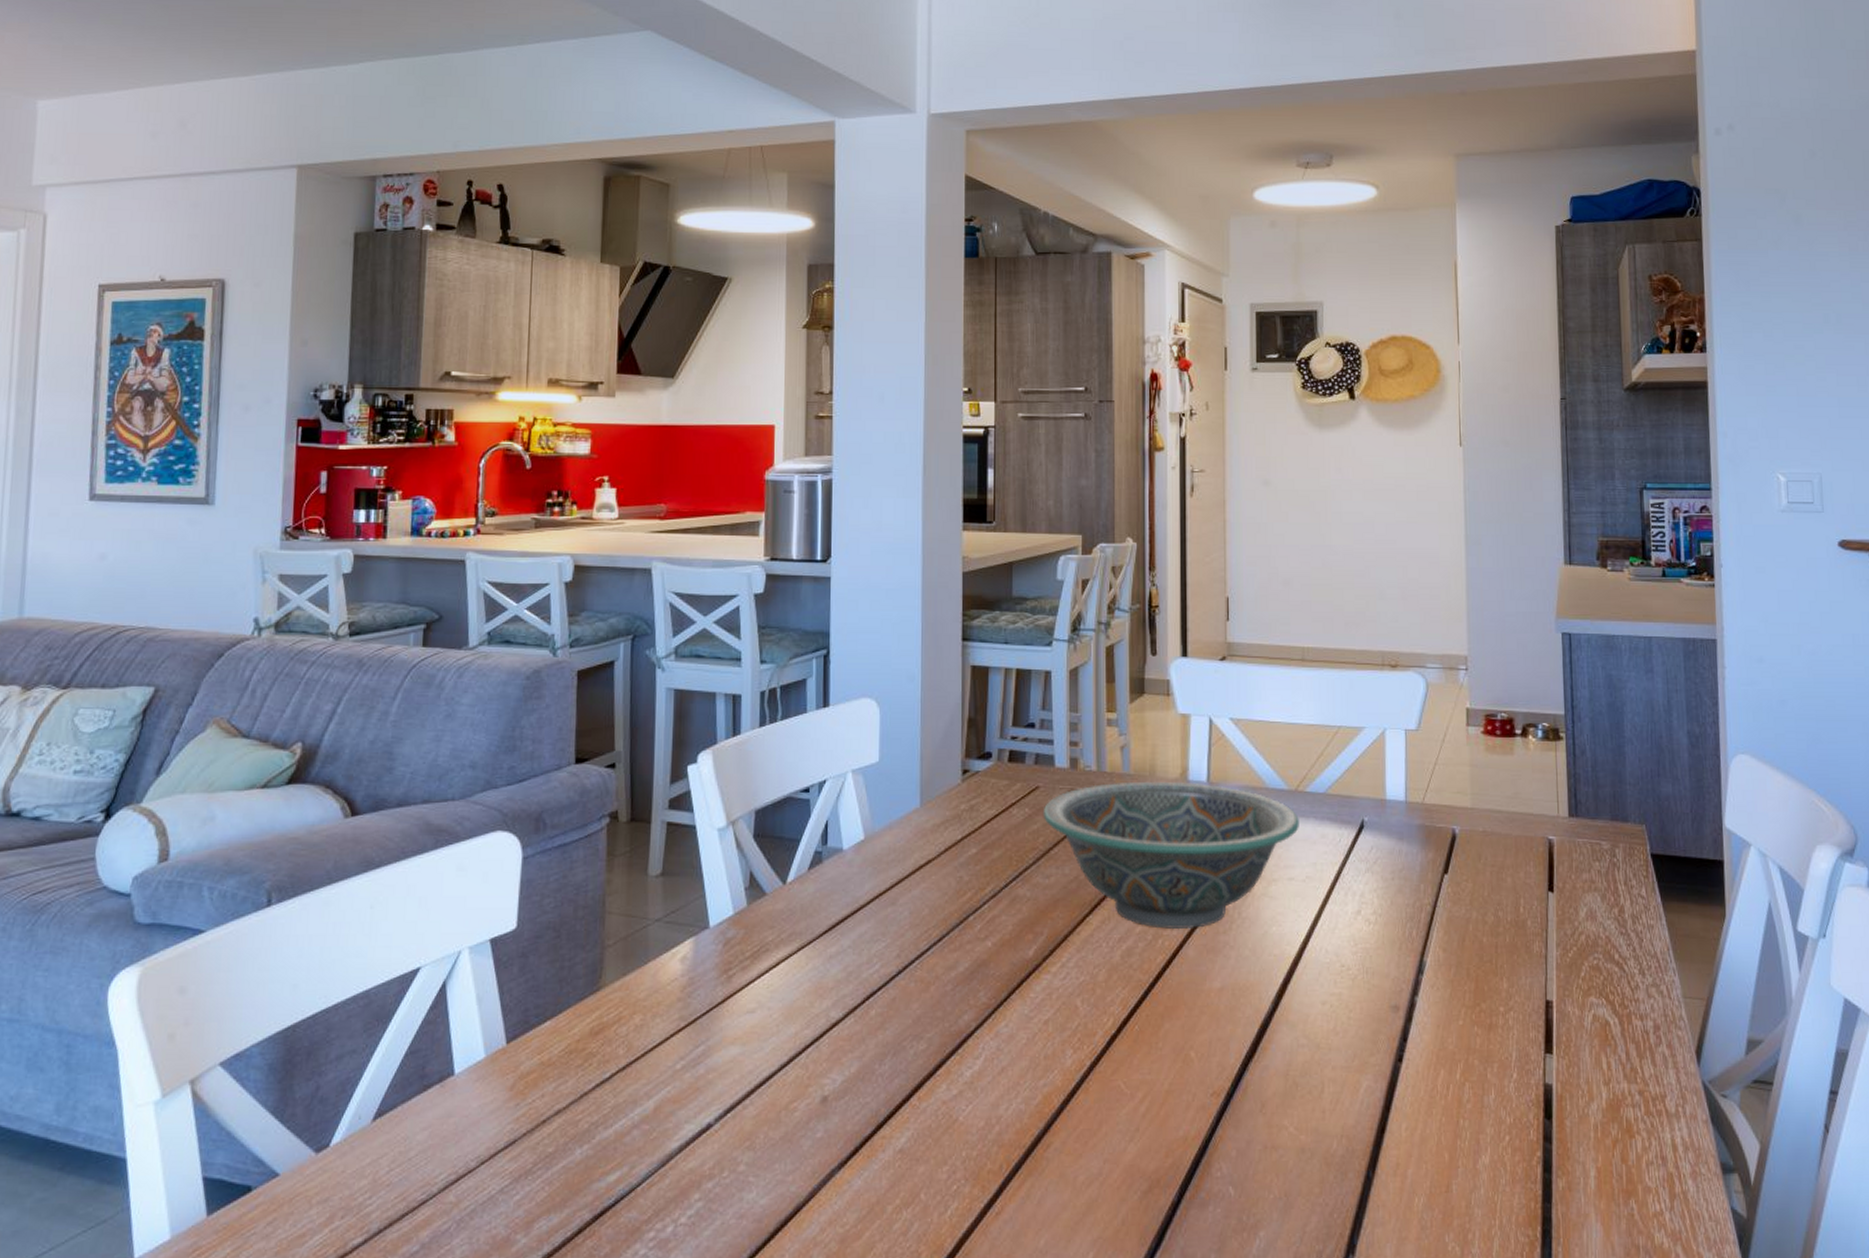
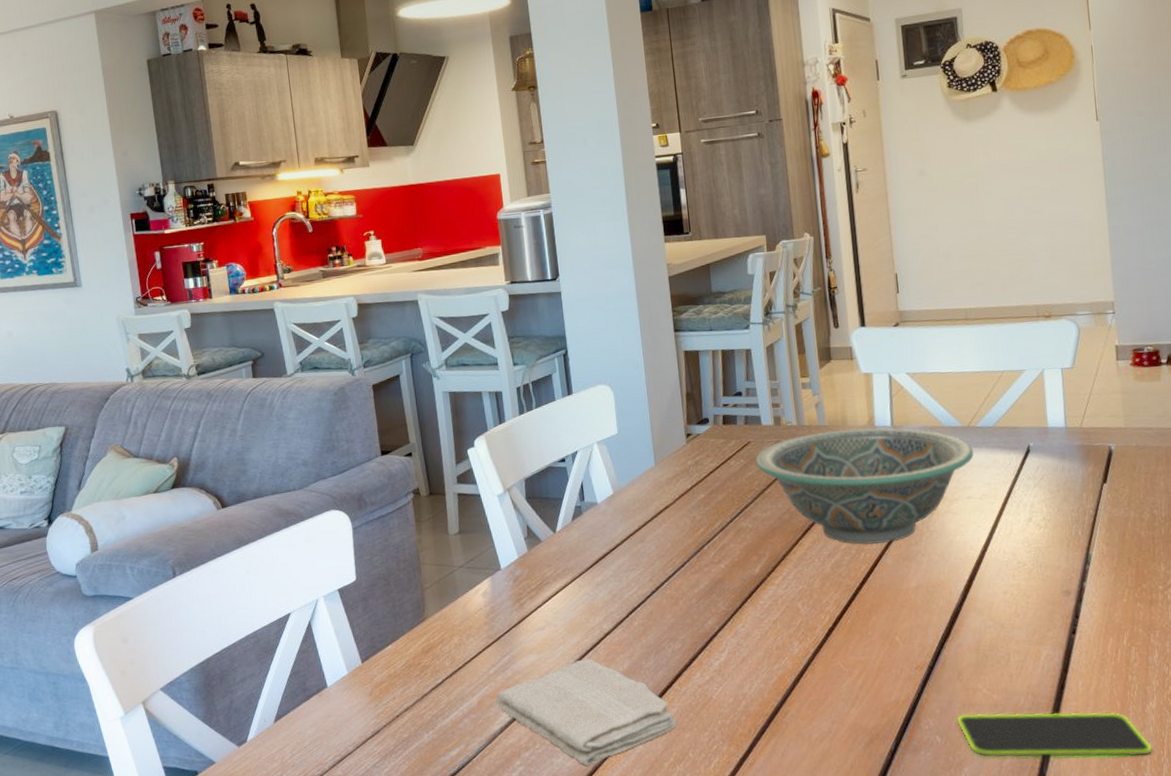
washcloth: none [677,1056,911,1206] -> present [495,659,678,766]
smartphone: none [1257,1159,1482,1226] -> present [958,712,1152,758]

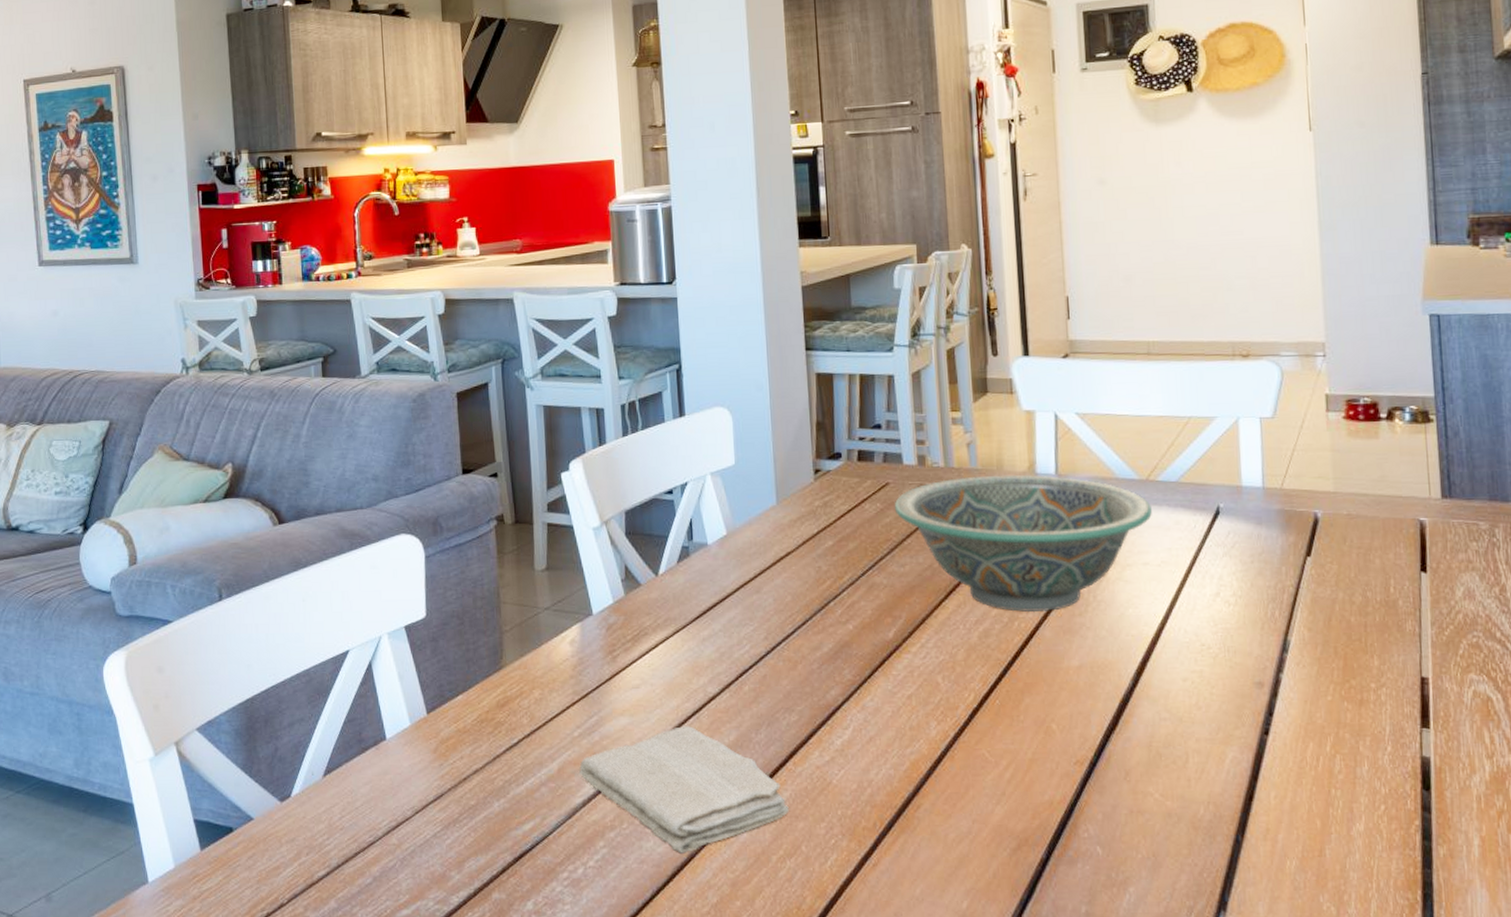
smartphone: present [958,712,1152,758] -> none [1123,823,1358,888]

